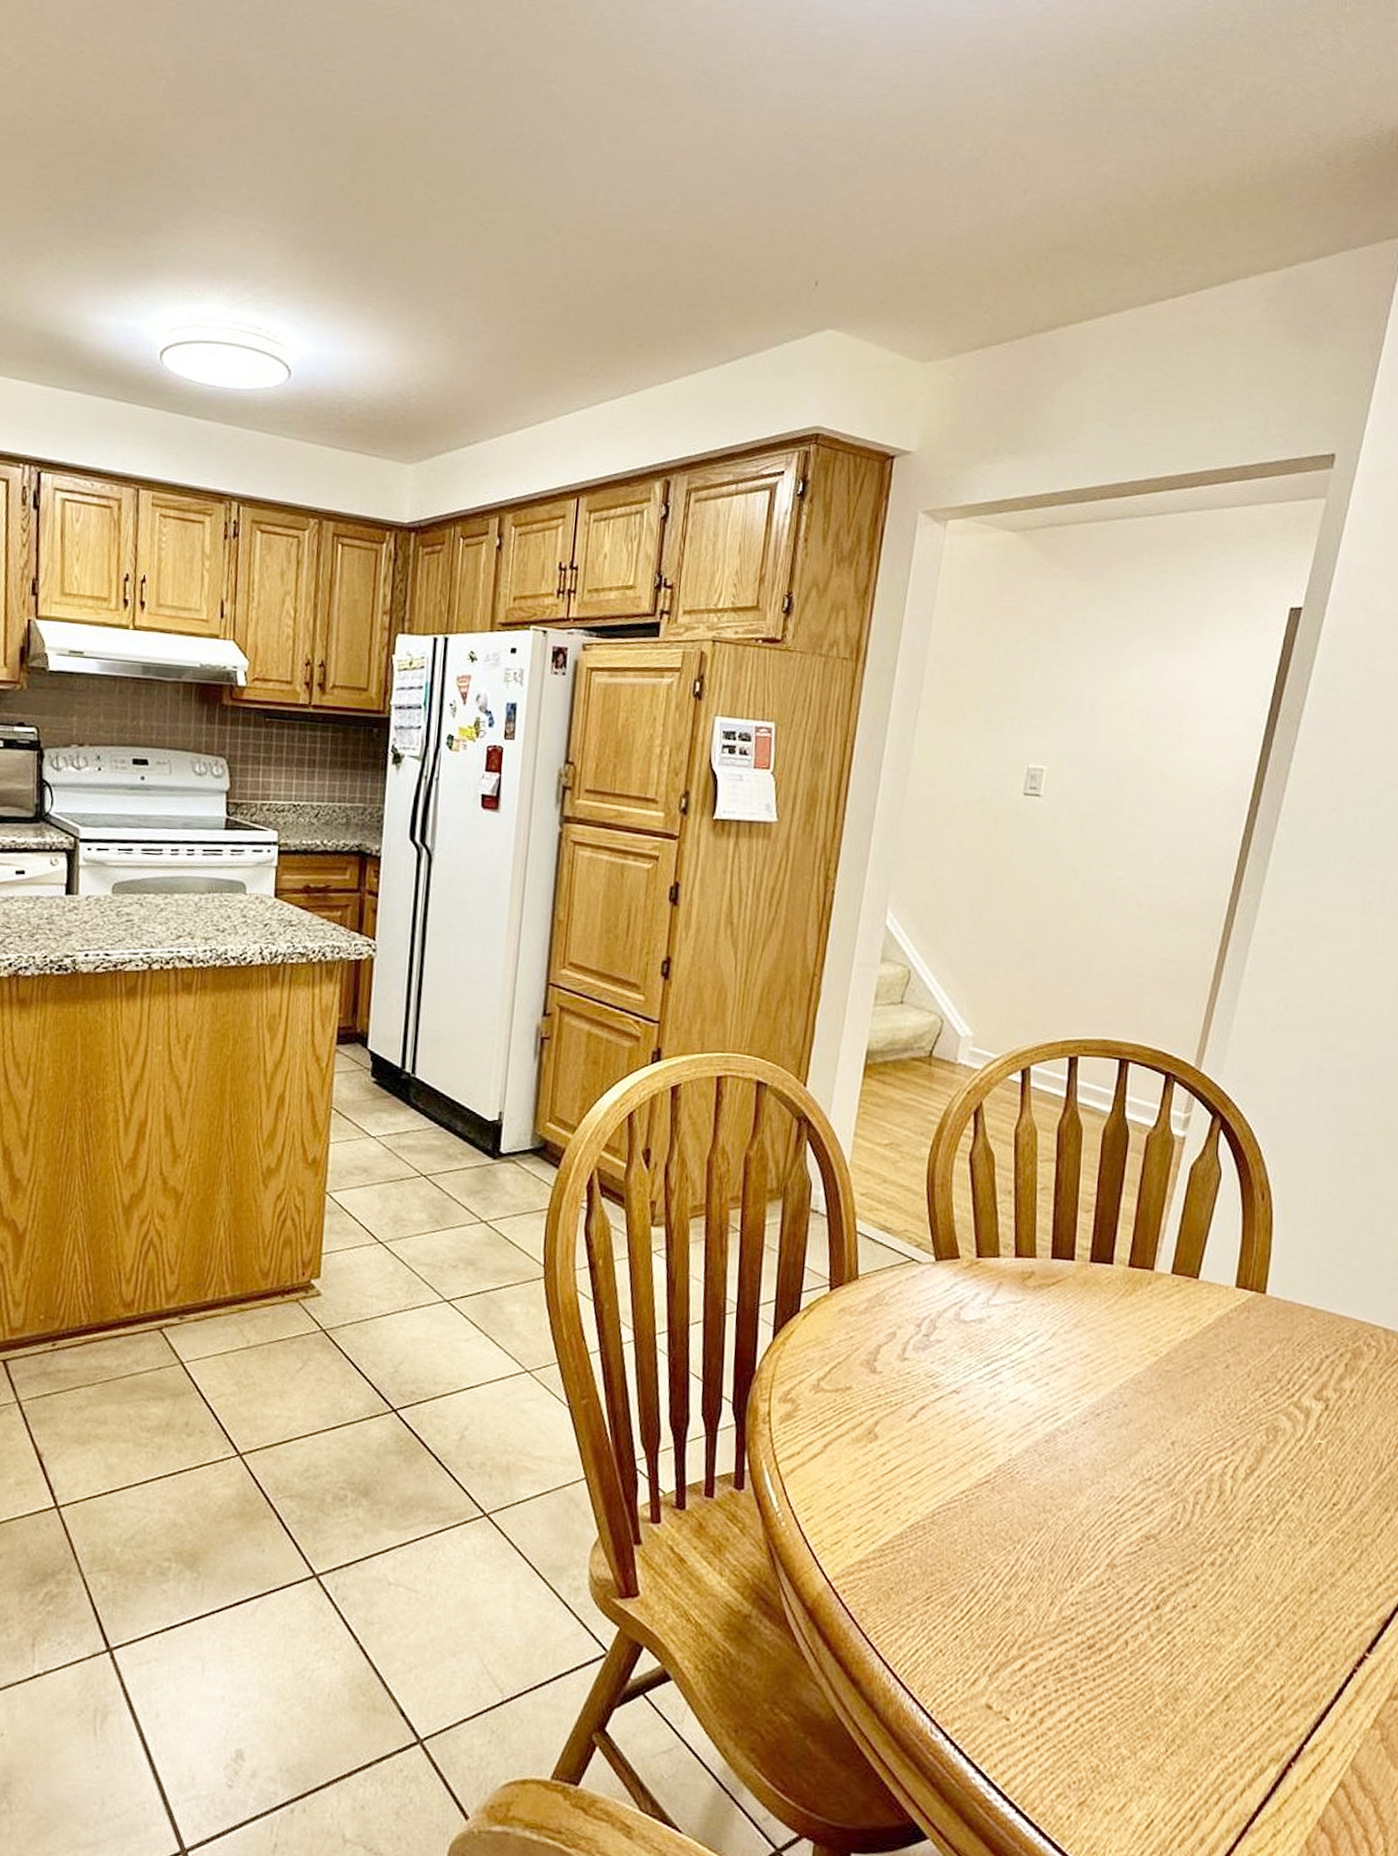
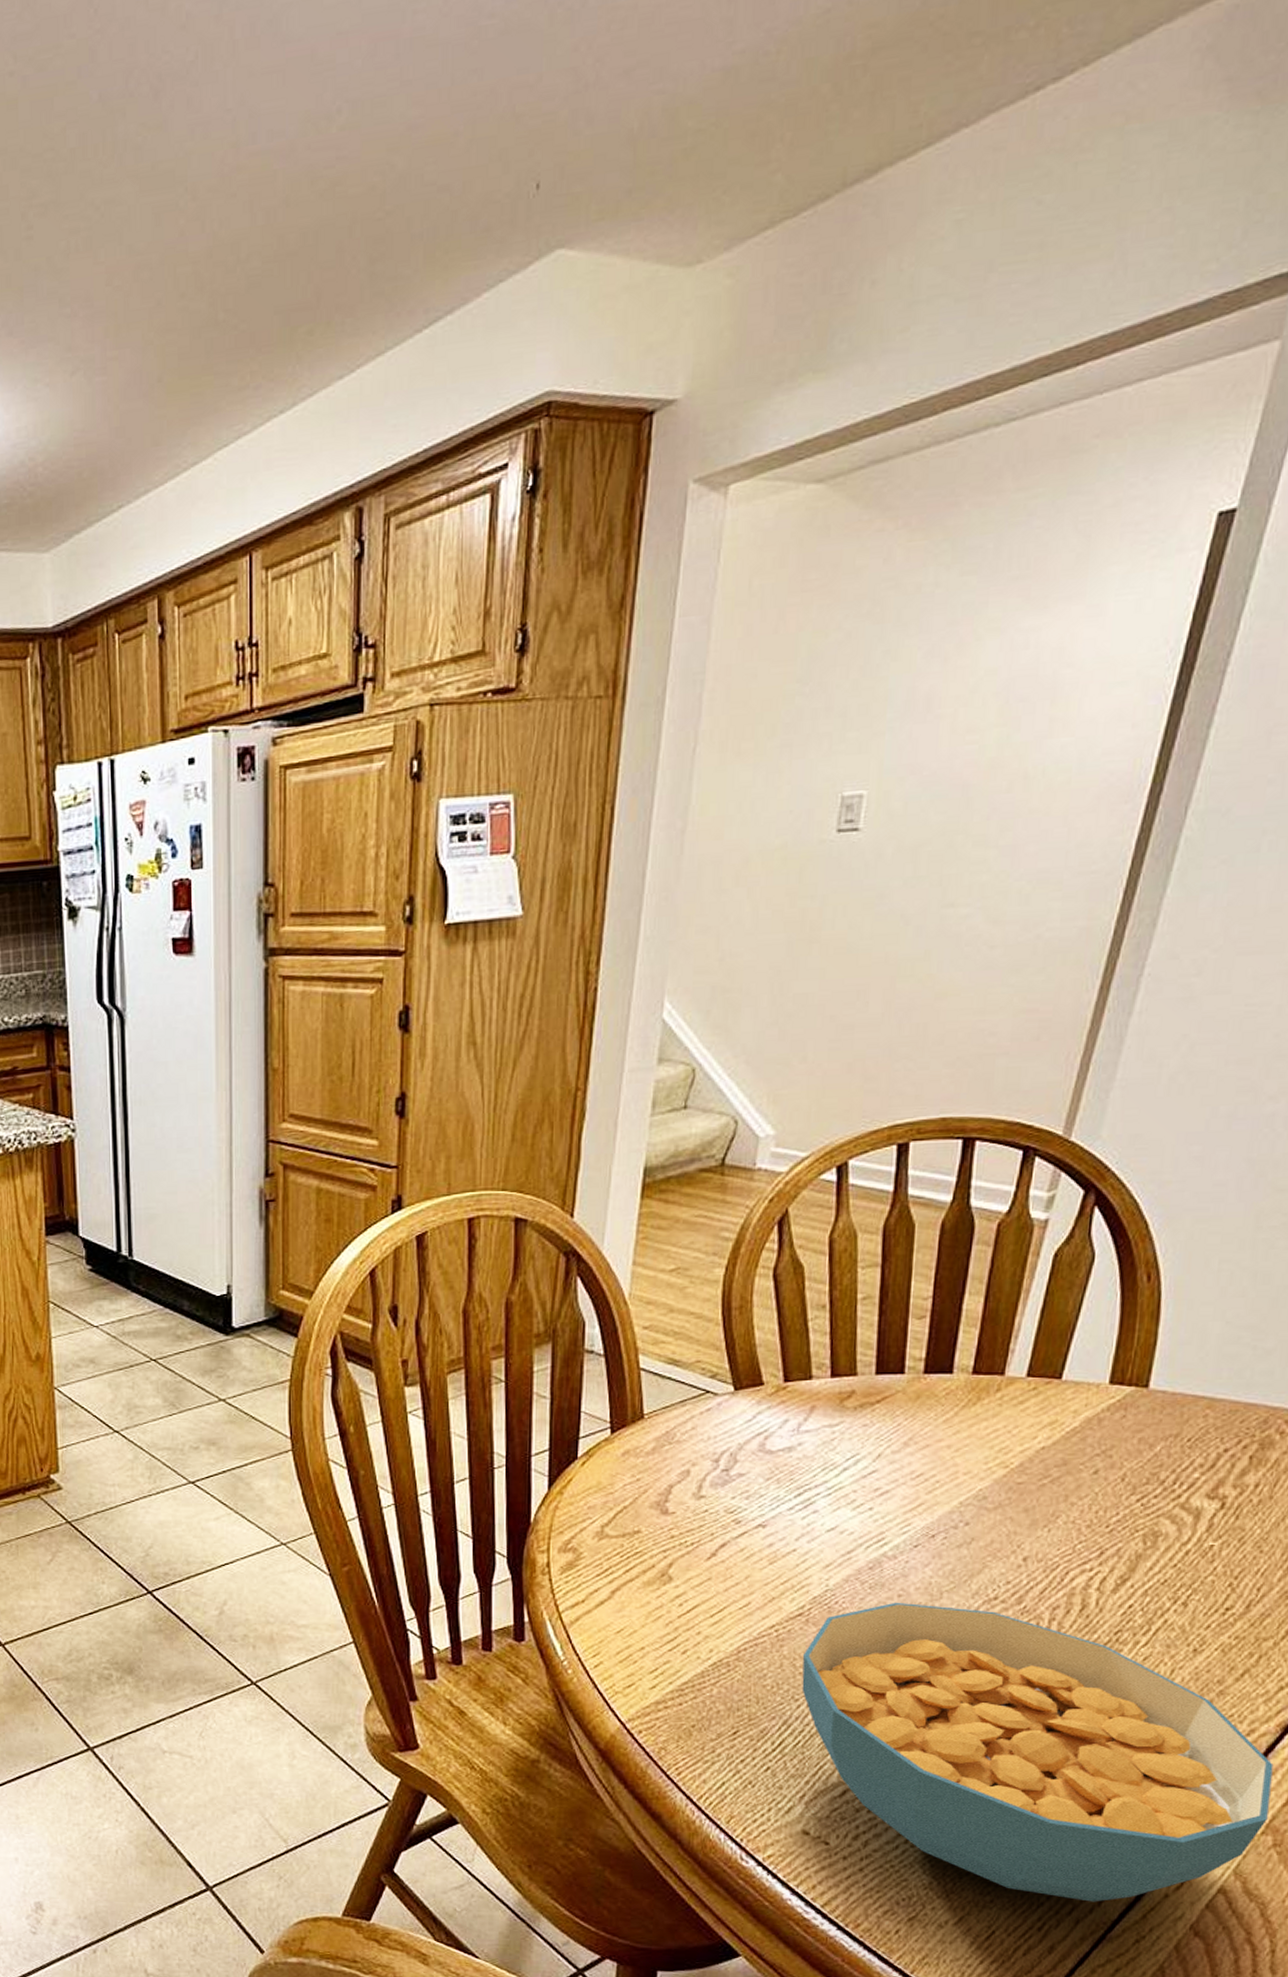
cereal bowl: none [987,1475,1377,1792] -> present [801,1602,1274,1902]

